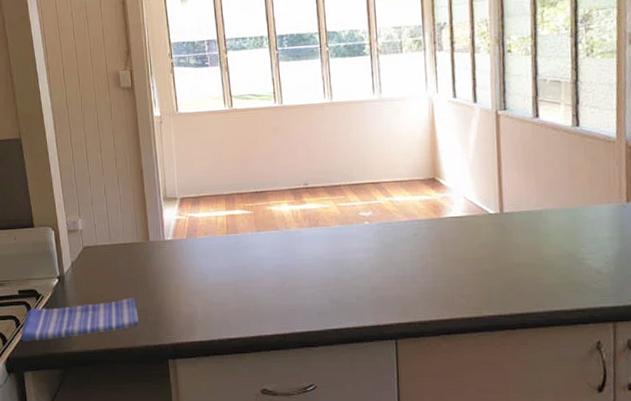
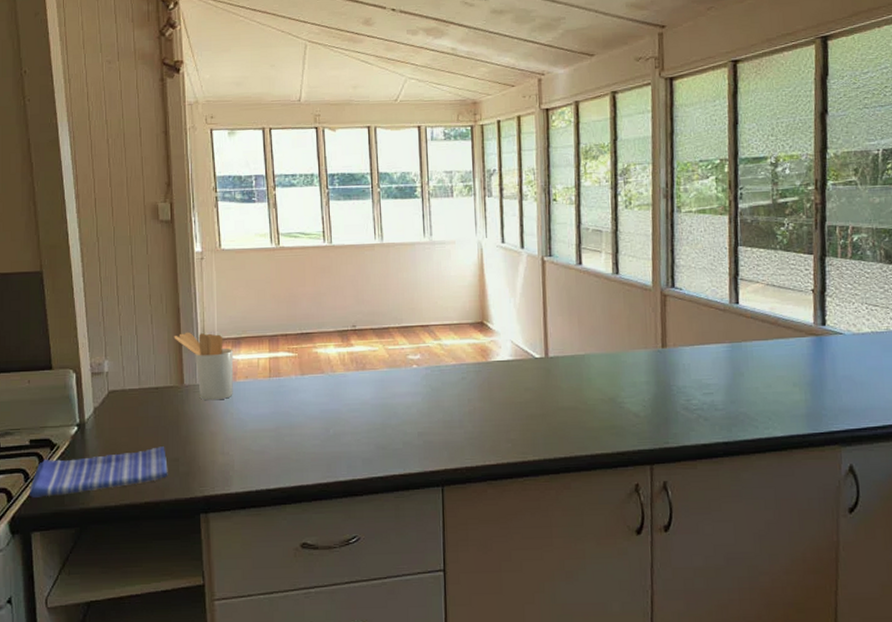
utensil holder: none [138,191,194,256] -> present [174,332,234,401]

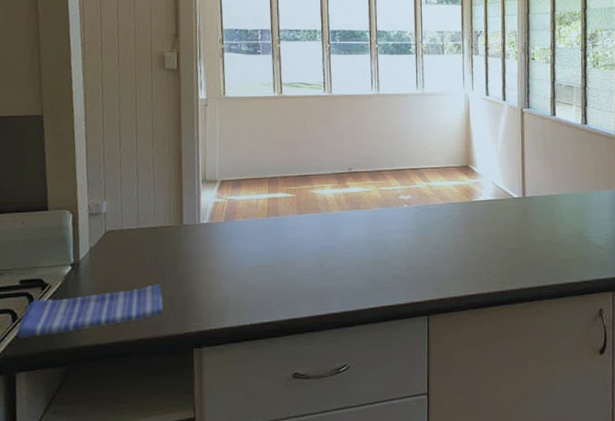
utensil holder: present [174,332,234,401] -> none [174,174,234,240]

